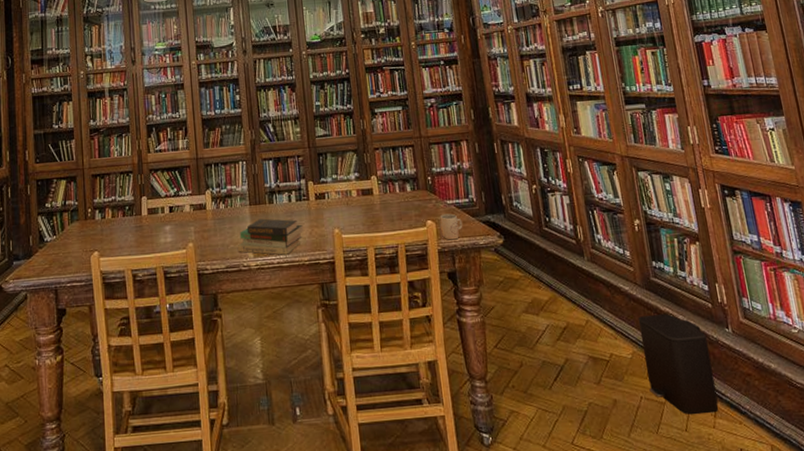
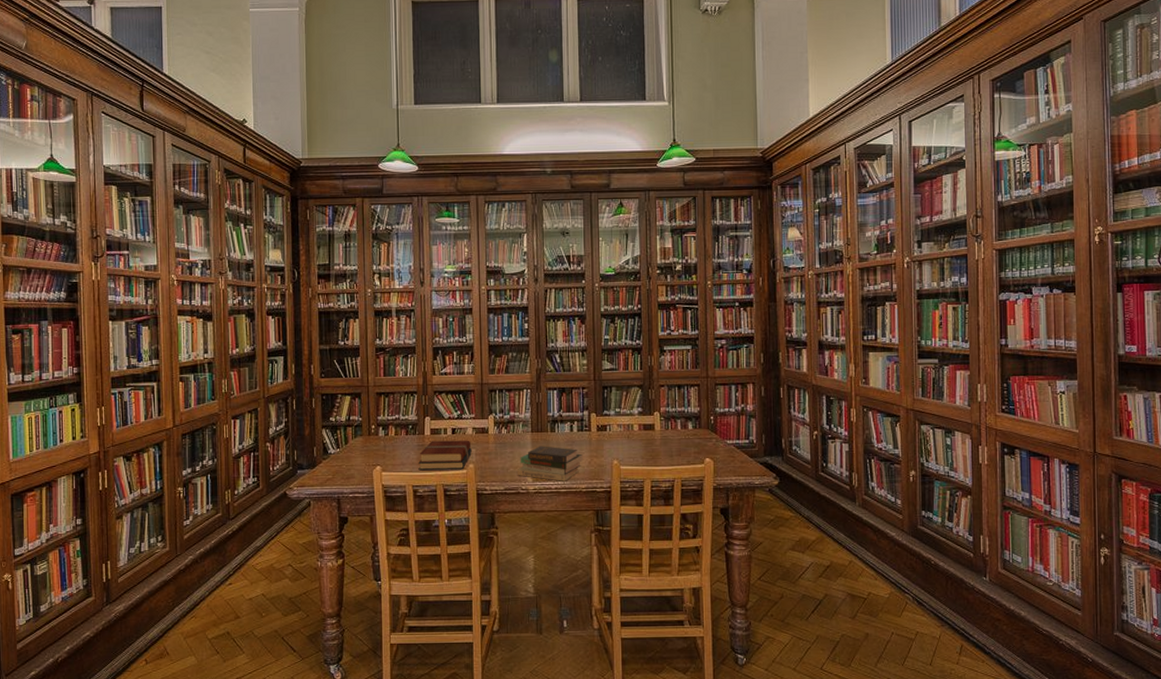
books: none [136,218,191,252] -> present [418,440,472,470]
mug: present [440,213,463,240] -> none [718,453,740,478]
pedal bin: present [638,314,719,414] -> none [900,560,965,651]

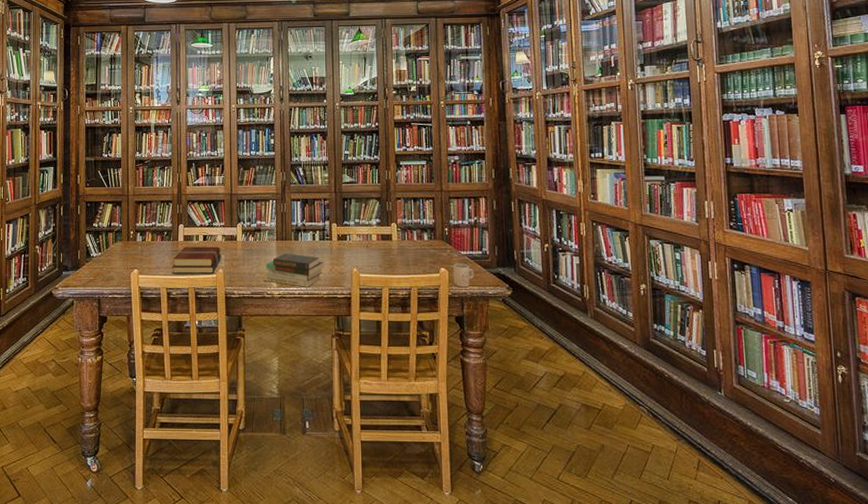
mug: none [718,453,740,478] -> present [453,263,474,288]

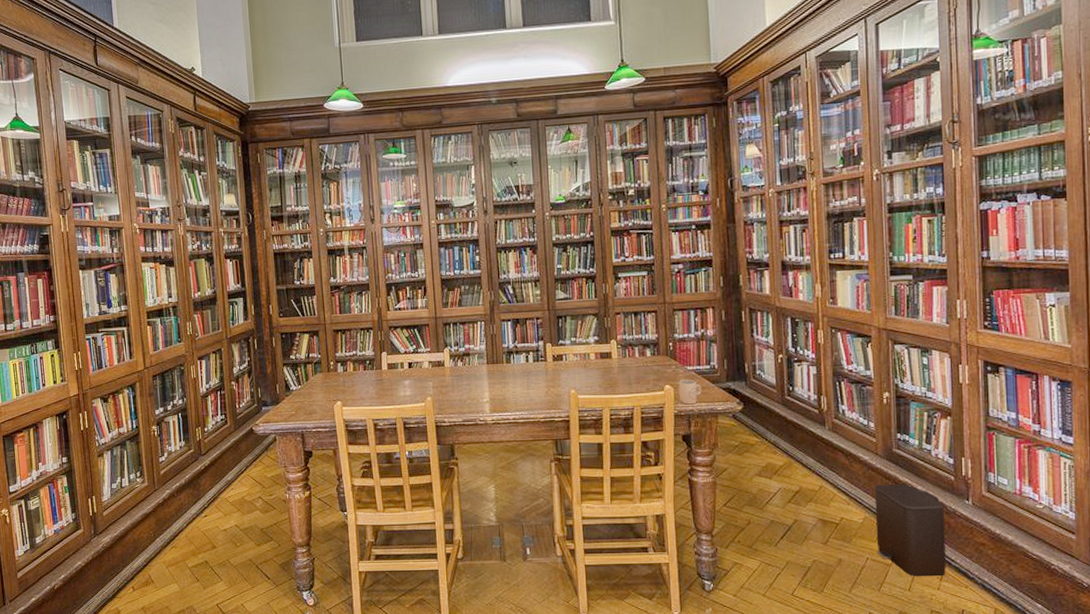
books: present [172,246,221,273] -> none [377,373,429,404]
books: present [263,253,325,287] -> none [475,377,540,412]
pedal bin: none [633,373,702,465] -> present [874,484,946,576]

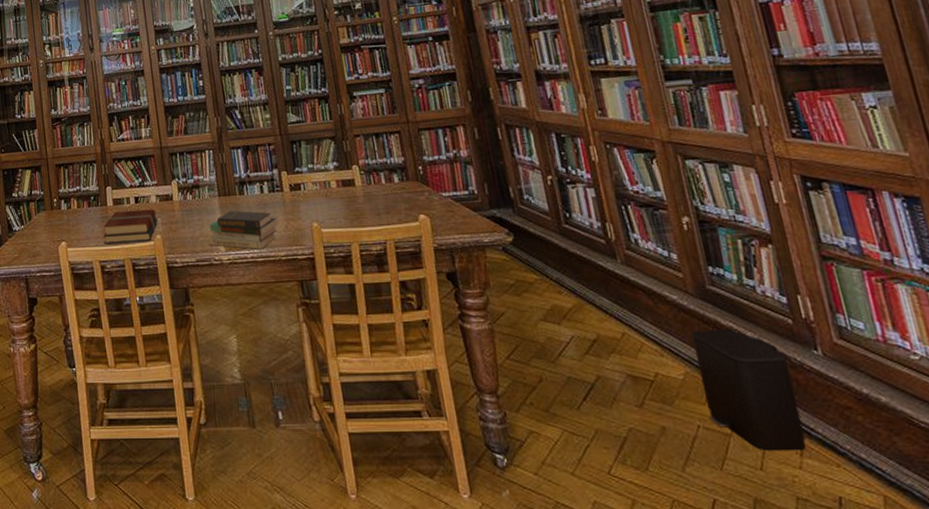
books: none [377,373,429,404] -> present [103,209,158,244]
books: none [475,377,540,412] -> present [208,210,279,249]
mug: present [678,379,702,405] -> none [434,207,463,237]

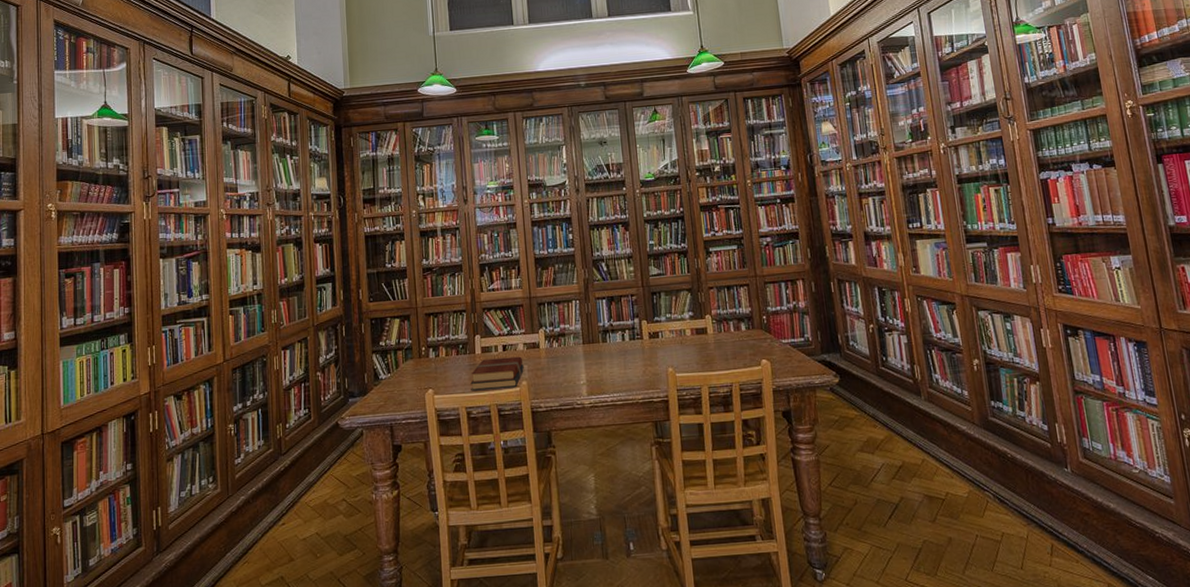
books: present [208,210,279,249] -> none [571,357,638,394]
pedal bin: present [690,329,807,450] -> none [975,453,1056,553]

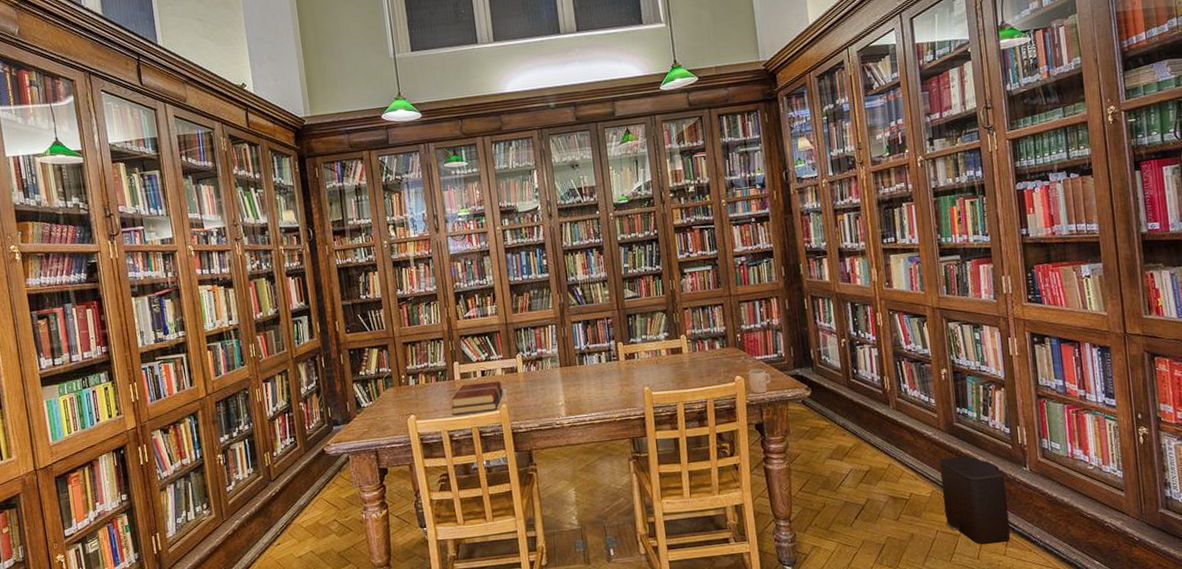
mug: none [774,352,798,379] -> present [748,368,771,394]
pedal bin: none [975,453,1056,553] -> present [939,456,1011,544]

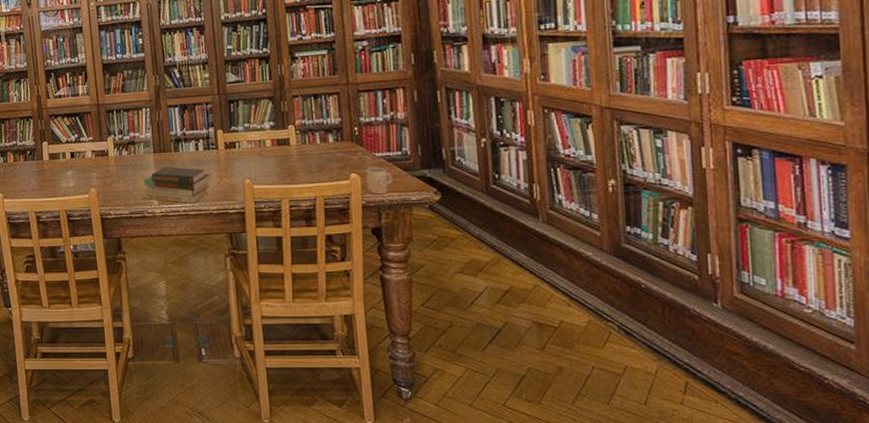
books: present [451,381,503,415] -> none [39,163,93,196]
books: none [550,379,615,413] -> present [142,166,212,203]
pedal bin: present [939,456,1011,544] -> none [599,283,691,388]

